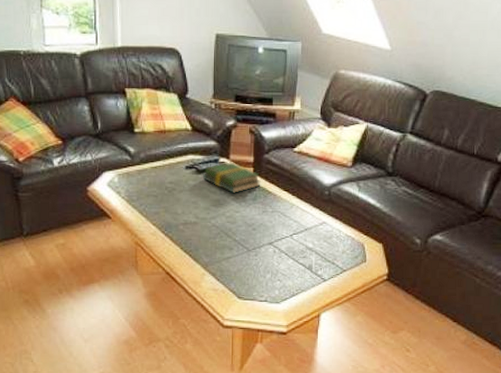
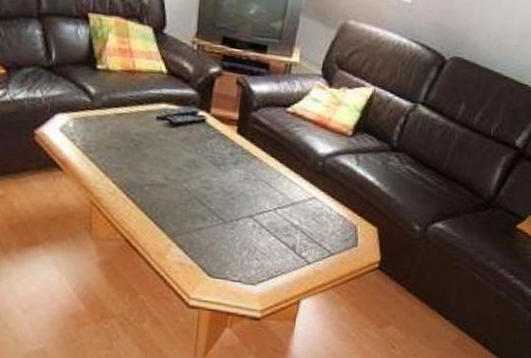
book: present [203,162,261,193] -> none [177,116,245,154]

